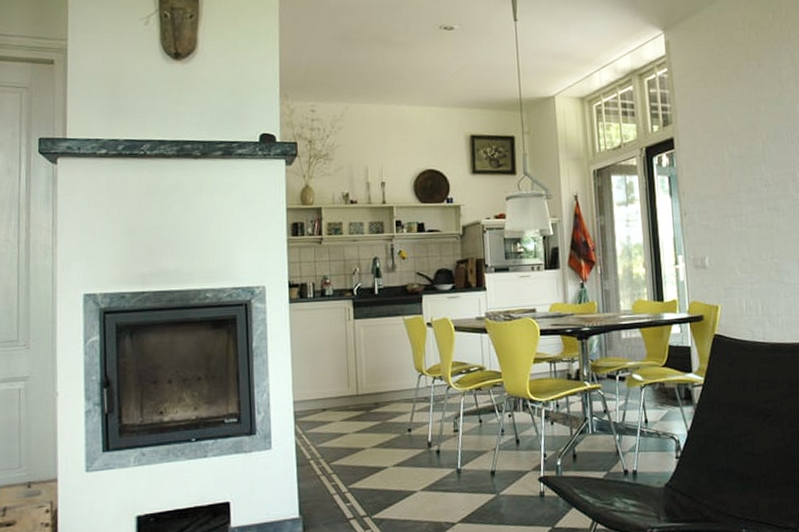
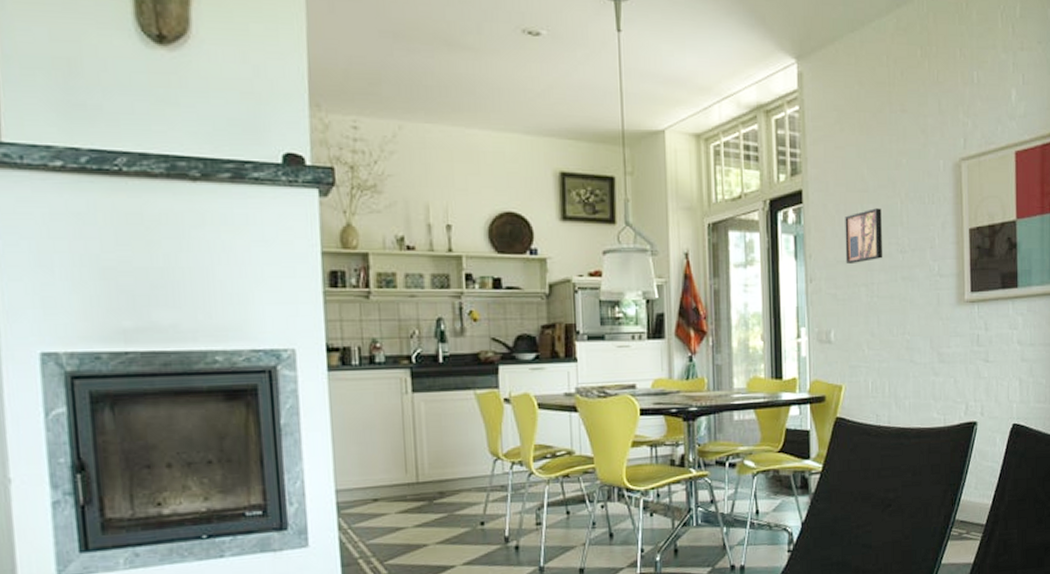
wall art: none [713,149,750,199] -> present [845,208,883,265]

